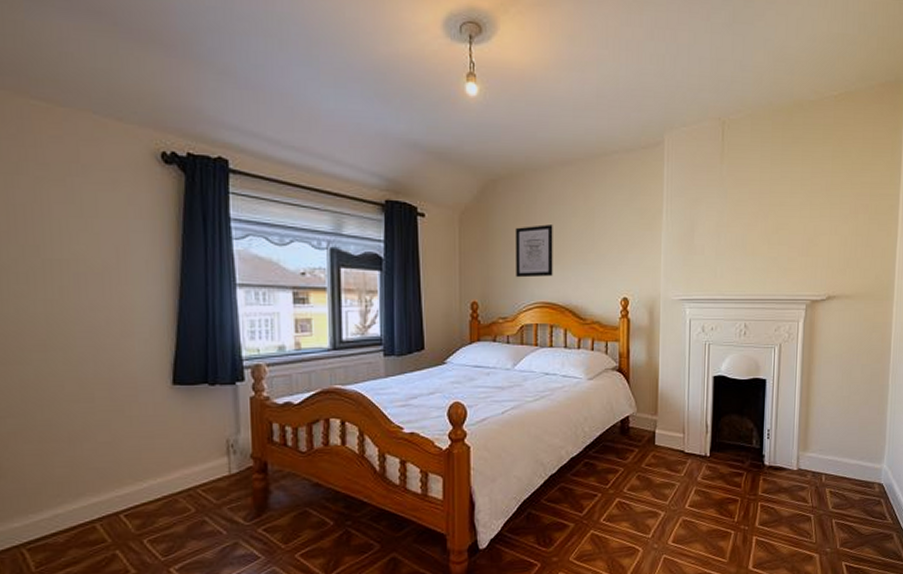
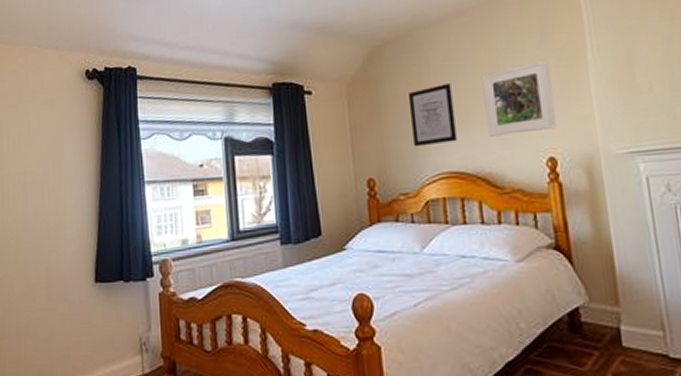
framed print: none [579,216,633,276] -> present [481,60,557,137]

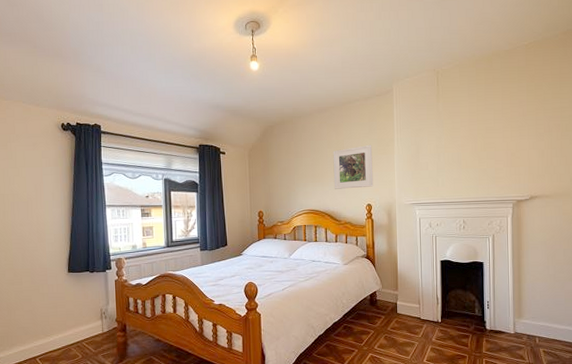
wall art: present [407,83,457,147] -> none [287,154,315,193]

